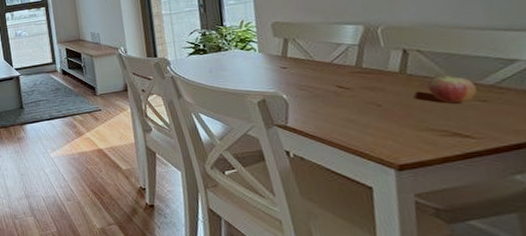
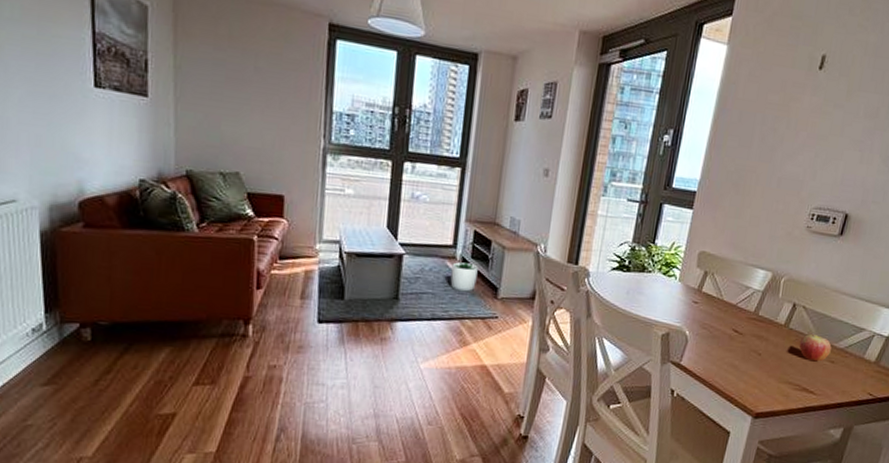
planter: none [55,73,78,95] -> present [450,262,478,292]

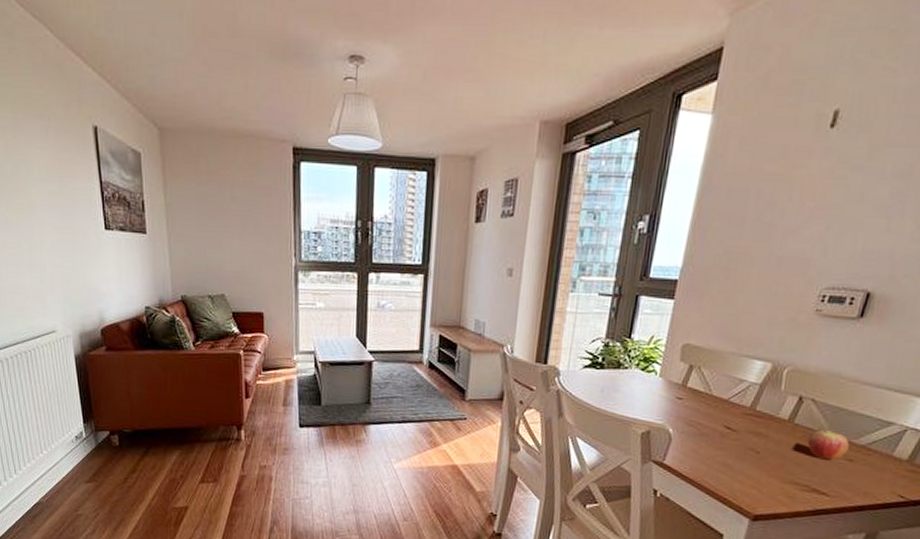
planter: present [450,262,478,292] -> none [418,366,445,395]

